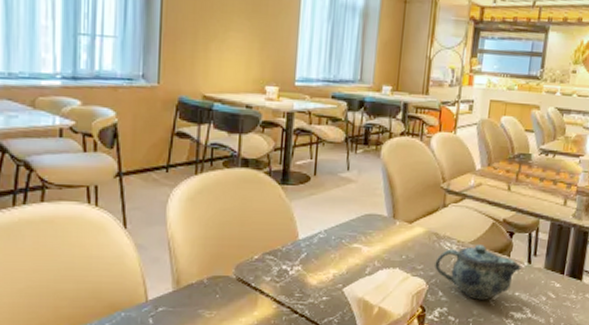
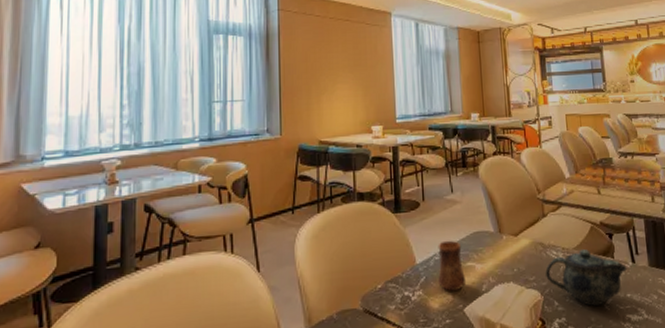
cup: none [320,219,350,271] -> present [438,240,467,292]

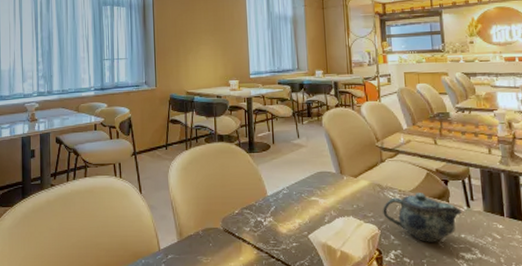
cup: present [438,240,467,292] -> none [286,177,311,221]

